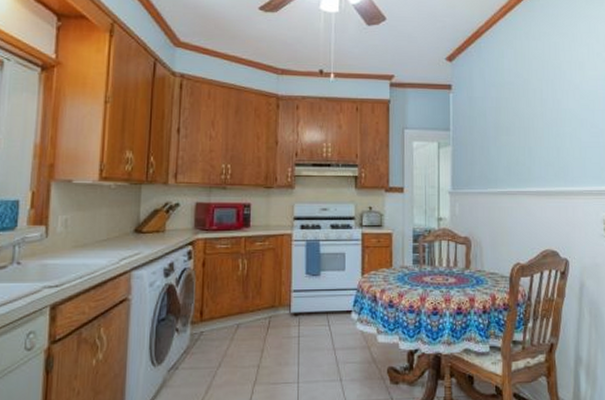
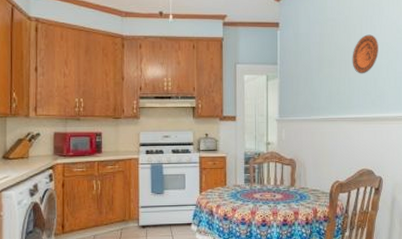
decorative plate: none [532,99,561,143] -> present [352,34,379,74]

